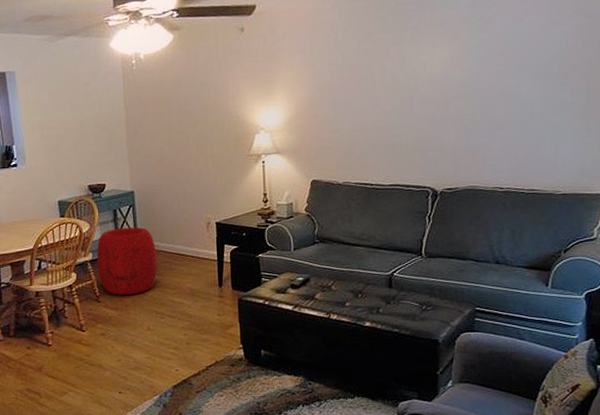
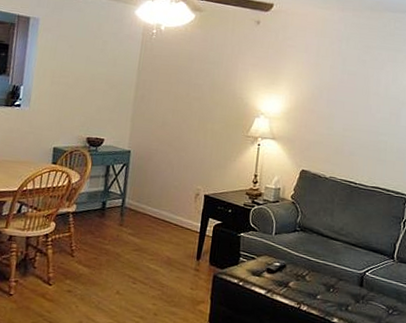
pouf: present [97,227,158,295] -> none [78,184,142,255]

